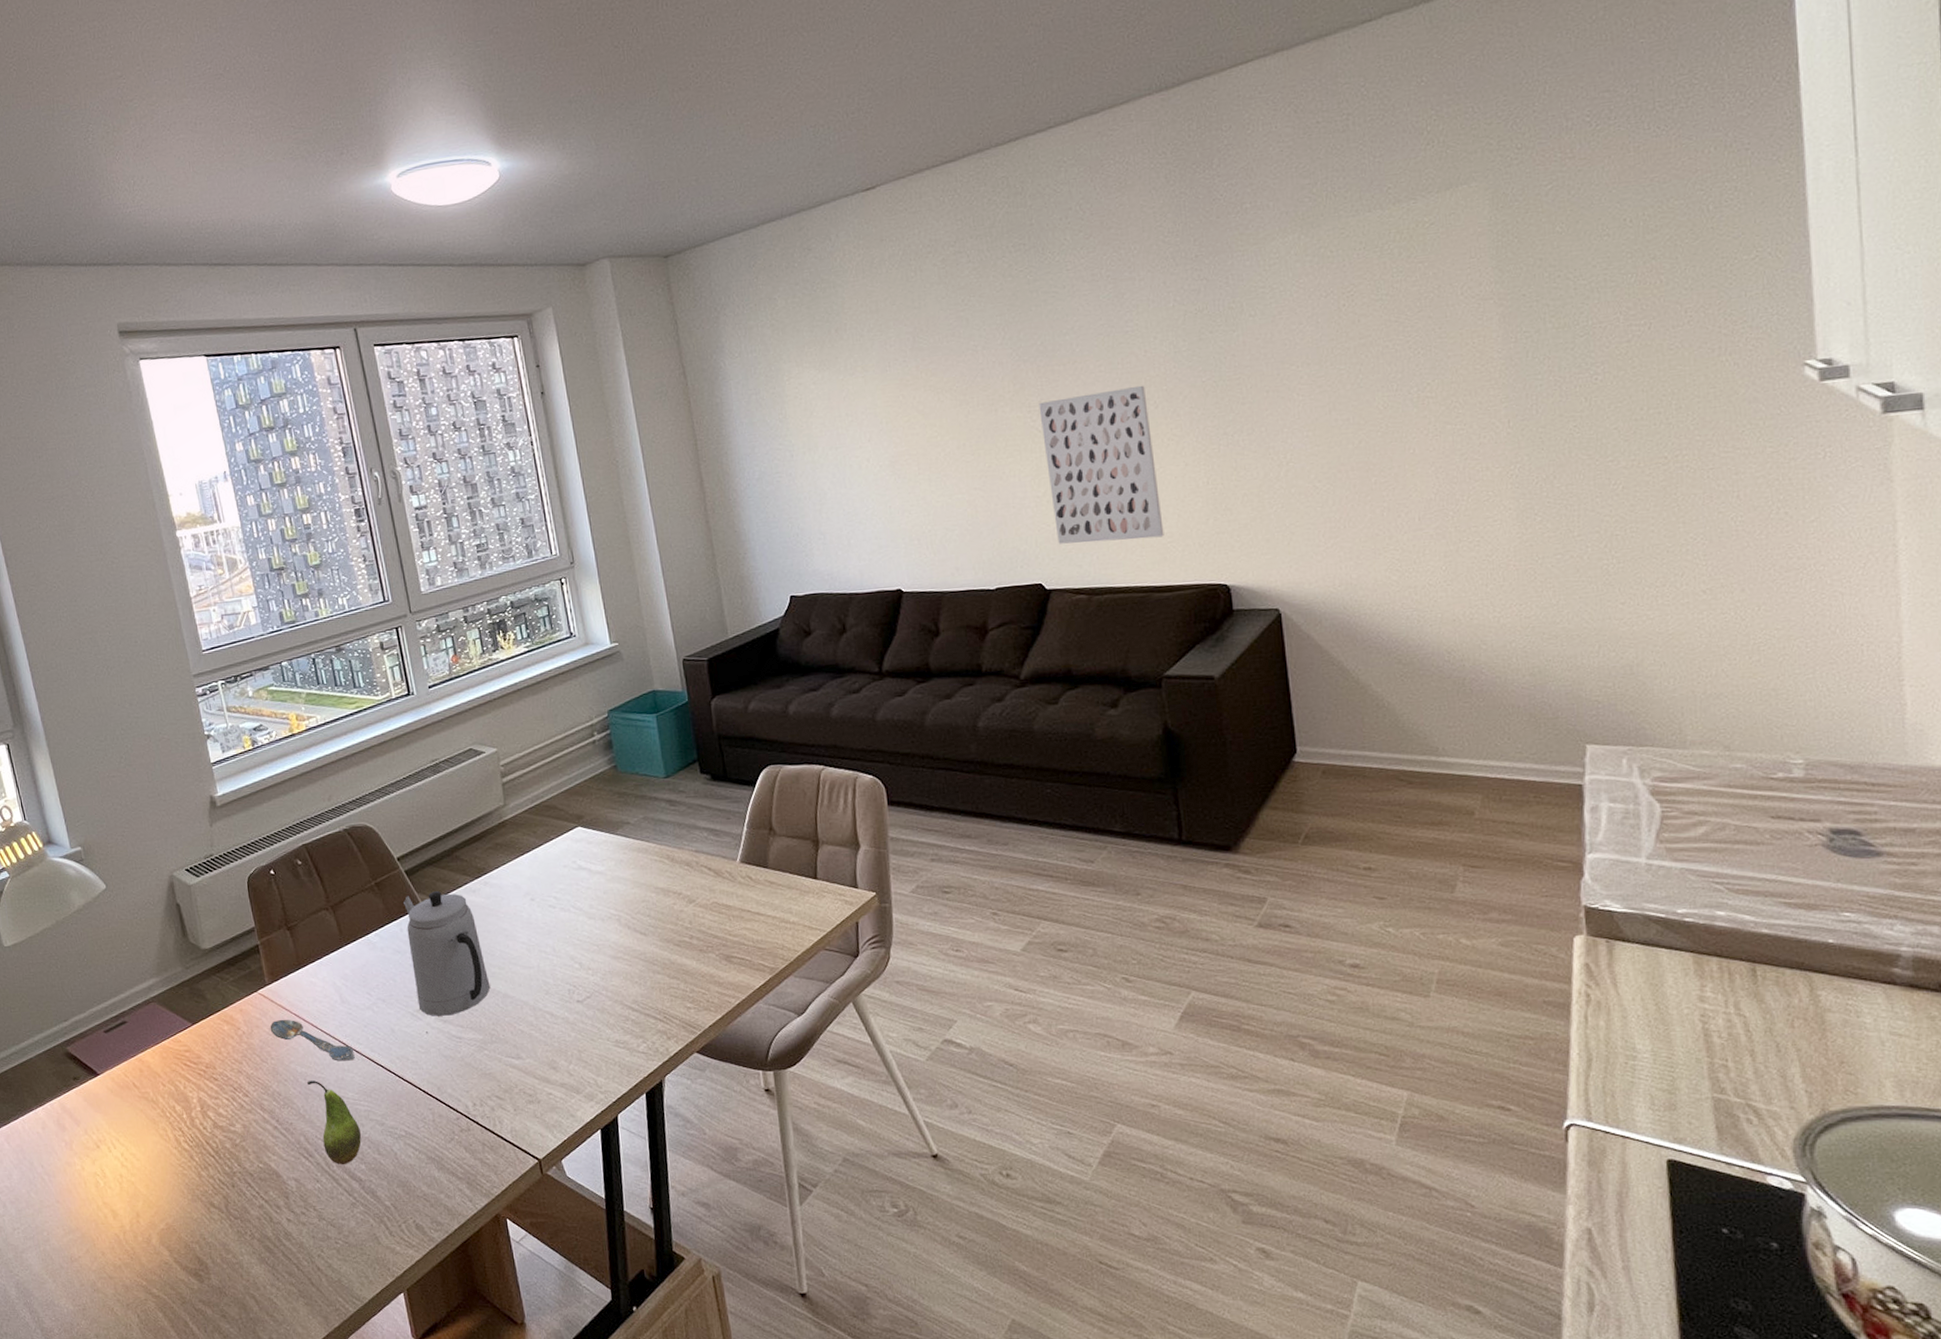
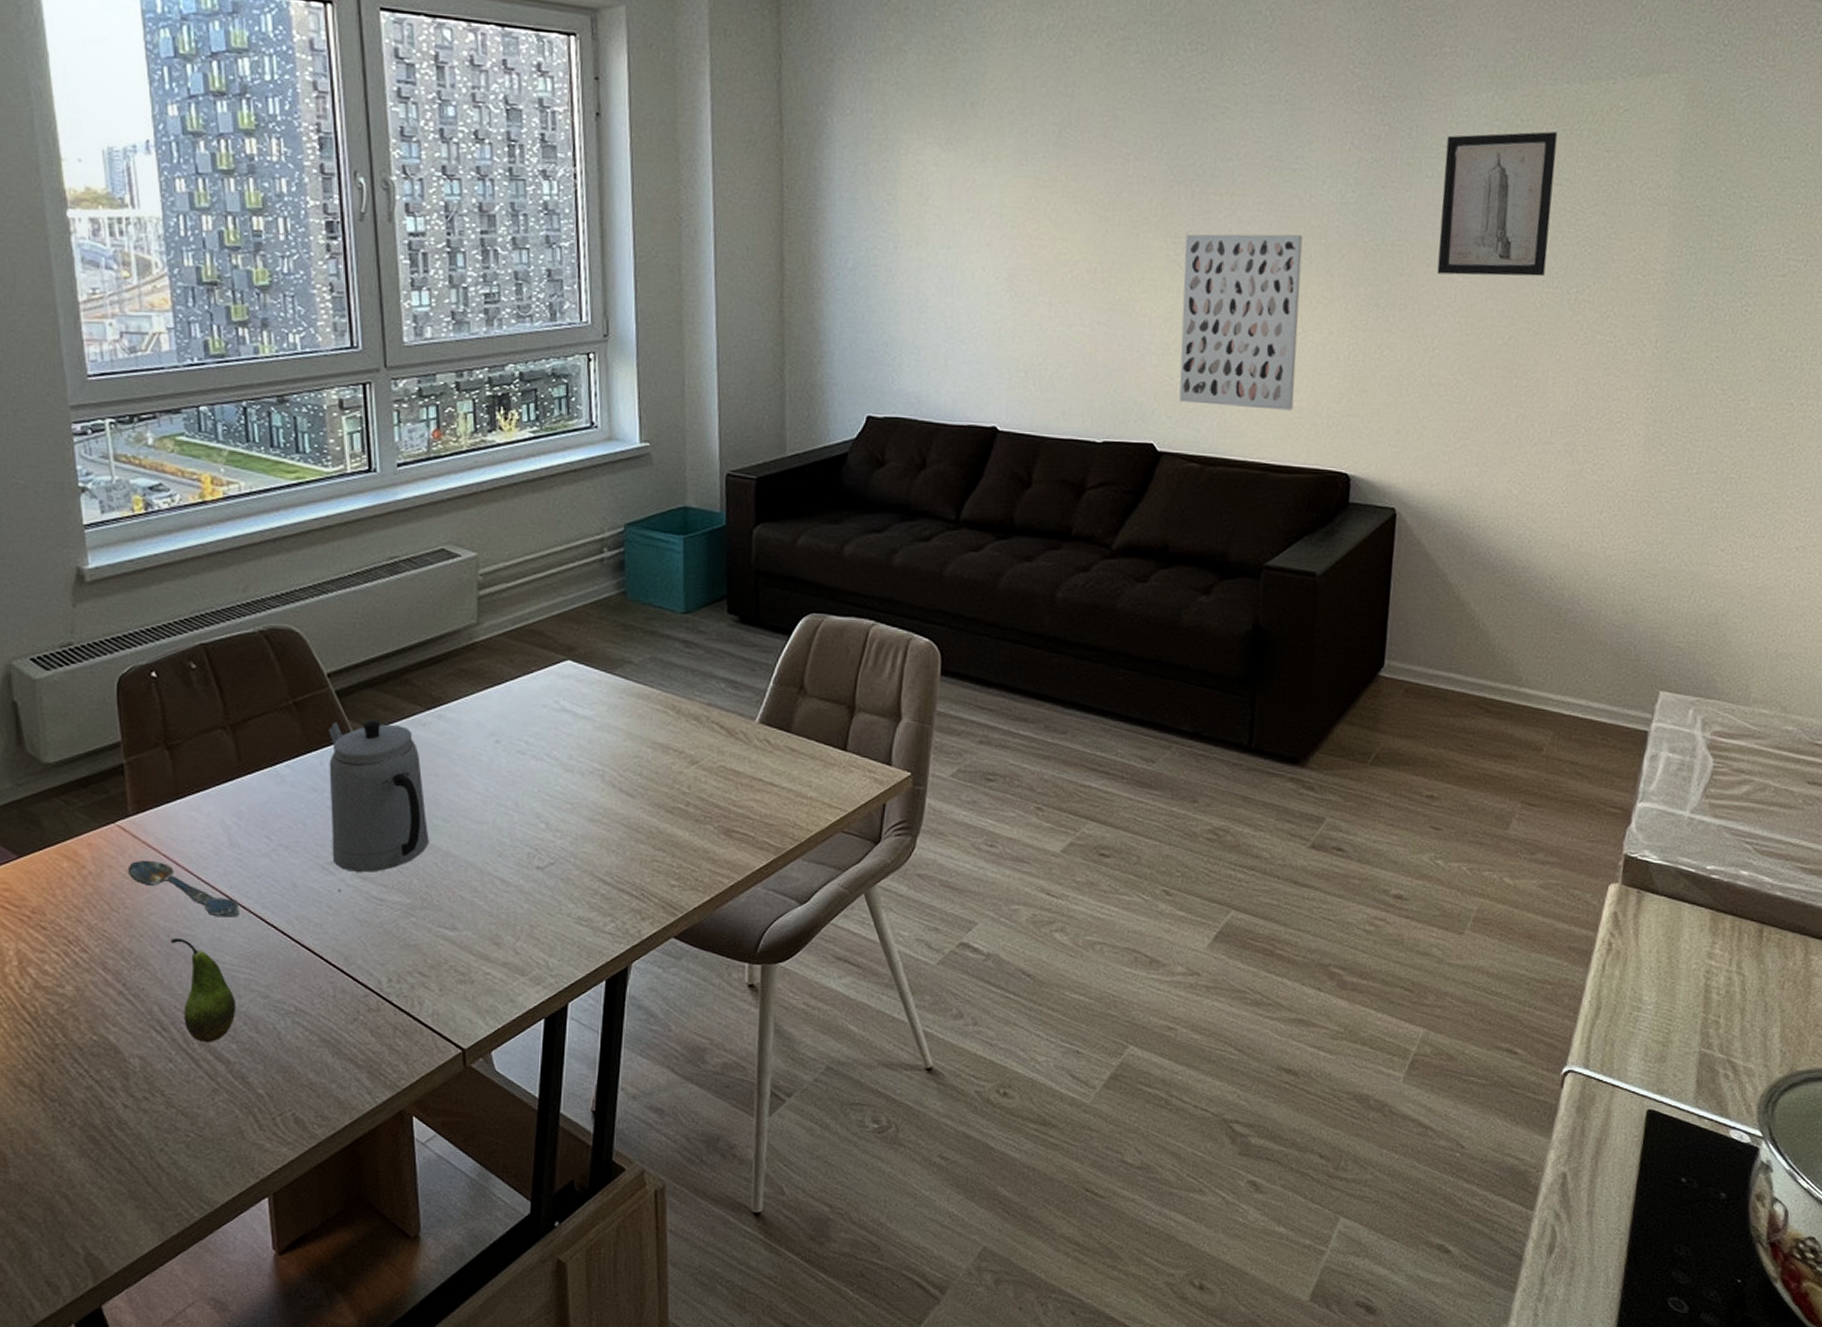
wall art: none [1263,255,1382,397] -> present [1437,131,1558,277]

